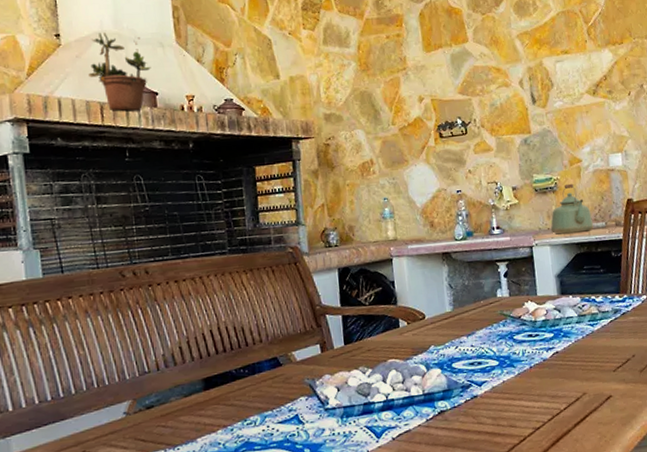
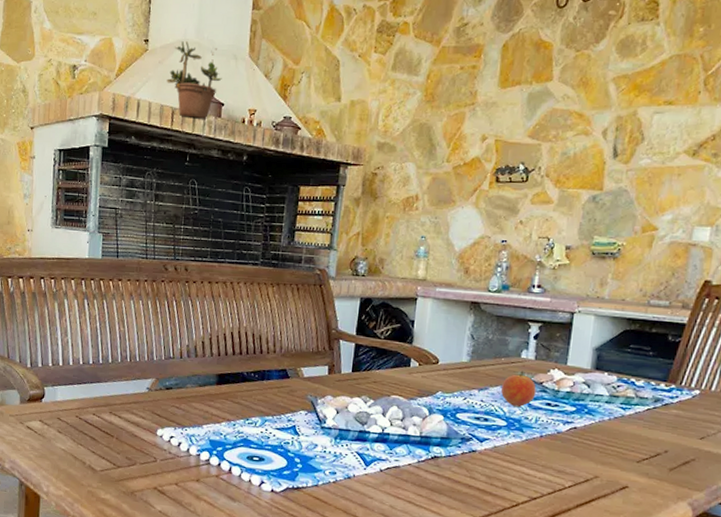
fruit: none [486,309,518,345] -> present [500,371,537,407]
kettle: present [550,183,594,235] -> none [600,252,655,309]

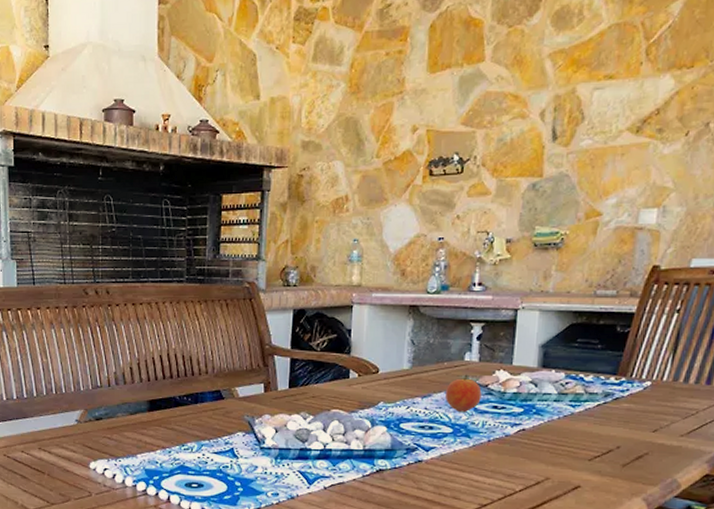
potted plant: present [167,41,222,120] -> none [72,44,131,130]

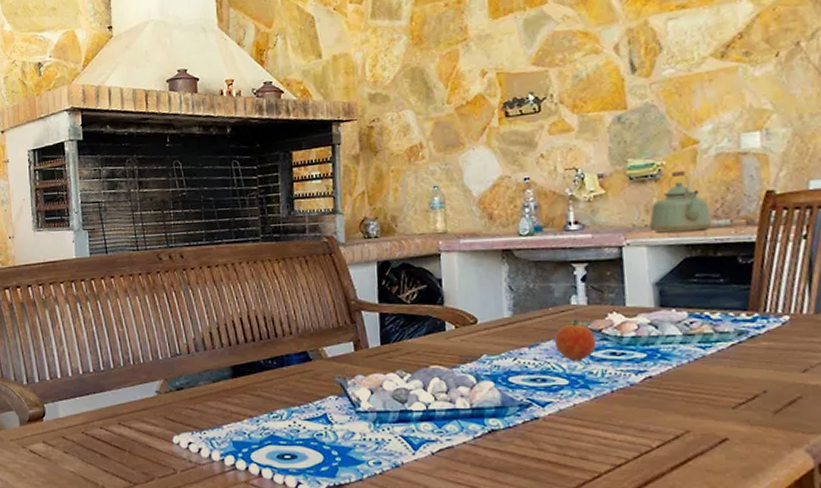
kettle: none [544,240,602,300] -> present [648,170,713,234]

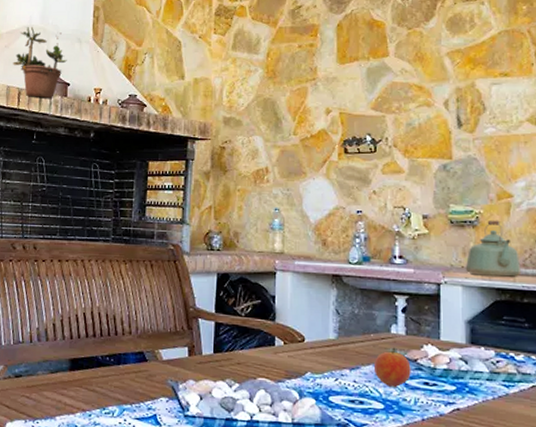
potted plant: none [136,22,193,99] -> present [13,27,67,100]

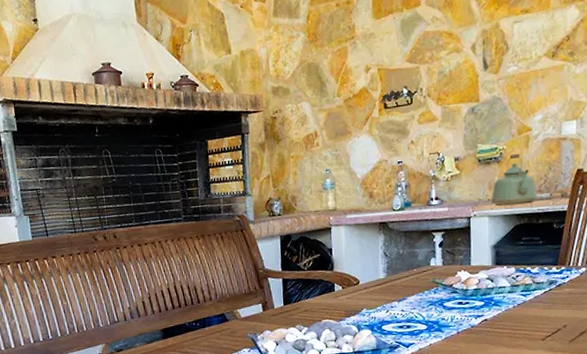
potted plant: present [13,27,67,100] -> none [62,15,116,92]
fruit: present [373,347,411,387] -> none [417,277,448,310]

